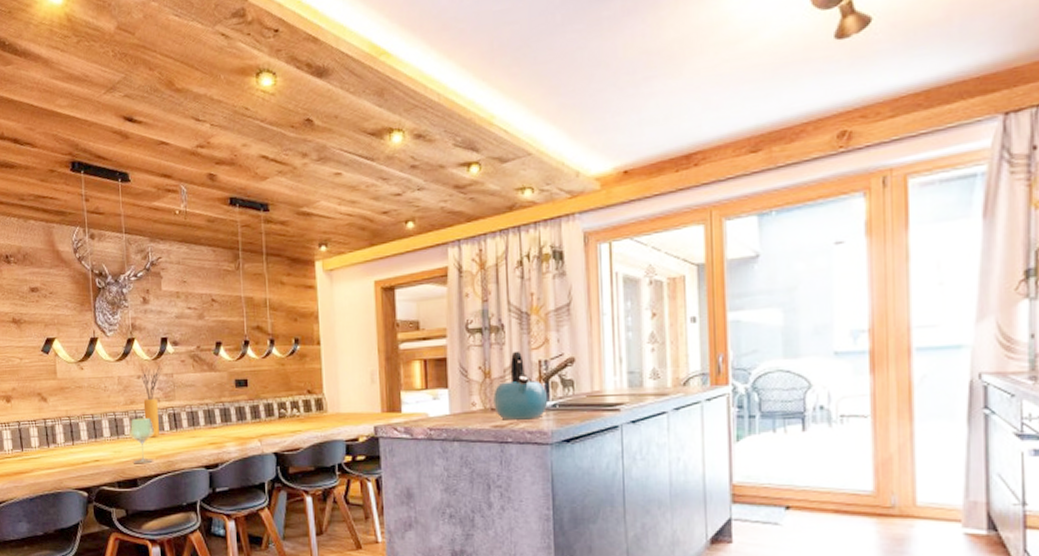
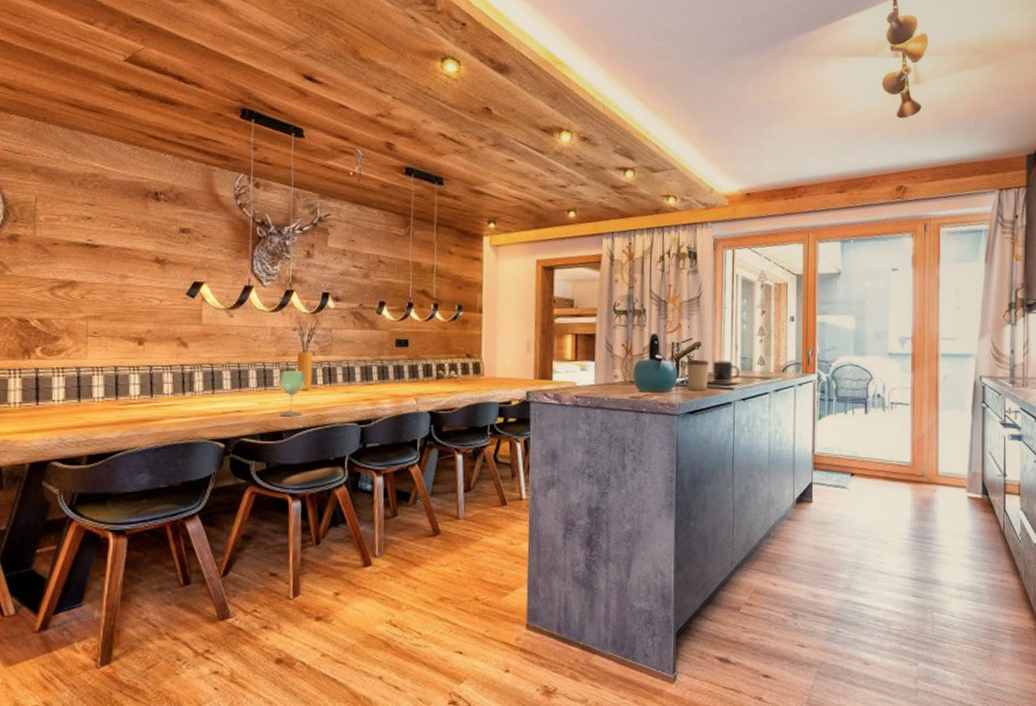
cup: none [557,378,587,415] -> present [686,360,710,391]
mug: none [591,376,628,404] -> present [712,359,741,383]

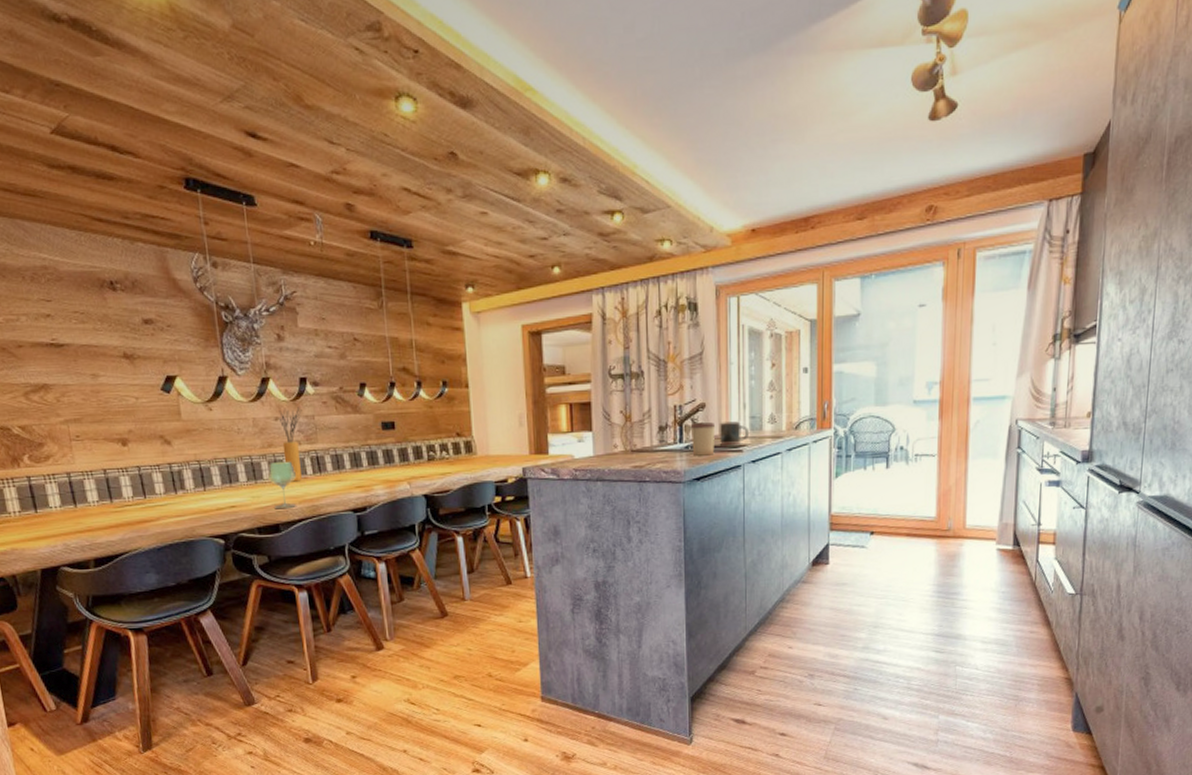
kettle: present [631,333,678,393] -> none [632,396,682,461]

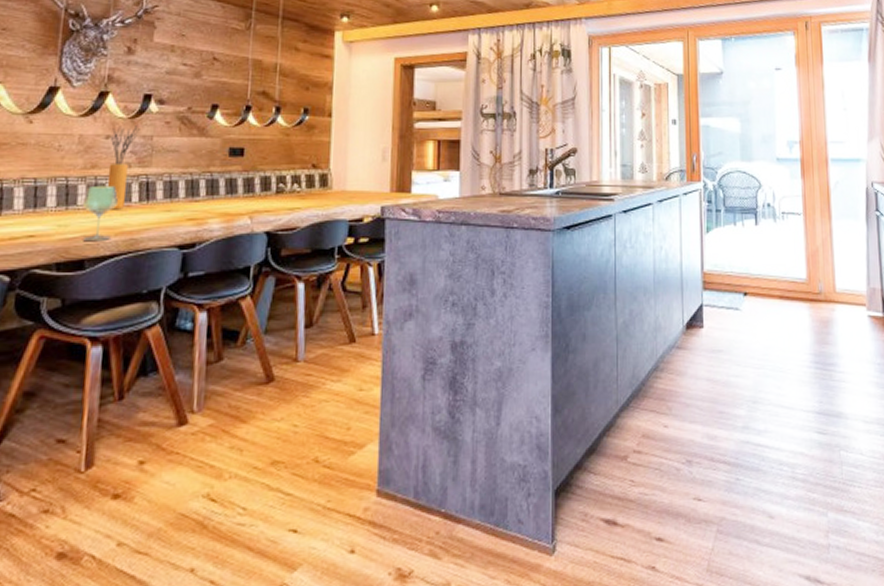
cup: present [690,422,716,456] -> none [561,168,587,203]
mug: present [719,420,750,446] -> none [590,167,621,194]

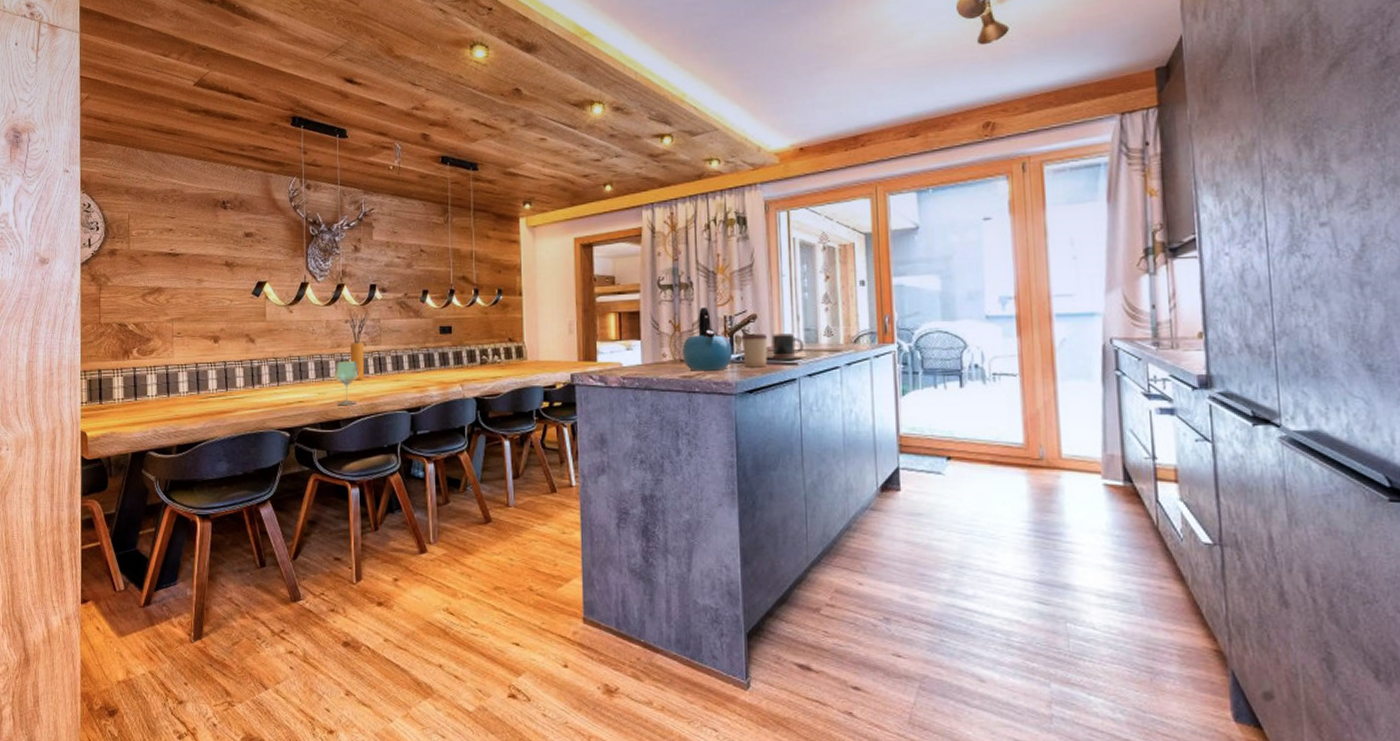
kettle: none [501,138,552,206] -> present [681,306,733,371]
cup: none [561,168,587,203] -> present [741,334,768,368]
mug: none [590,167,621,194] -> present [771,332,805,358]

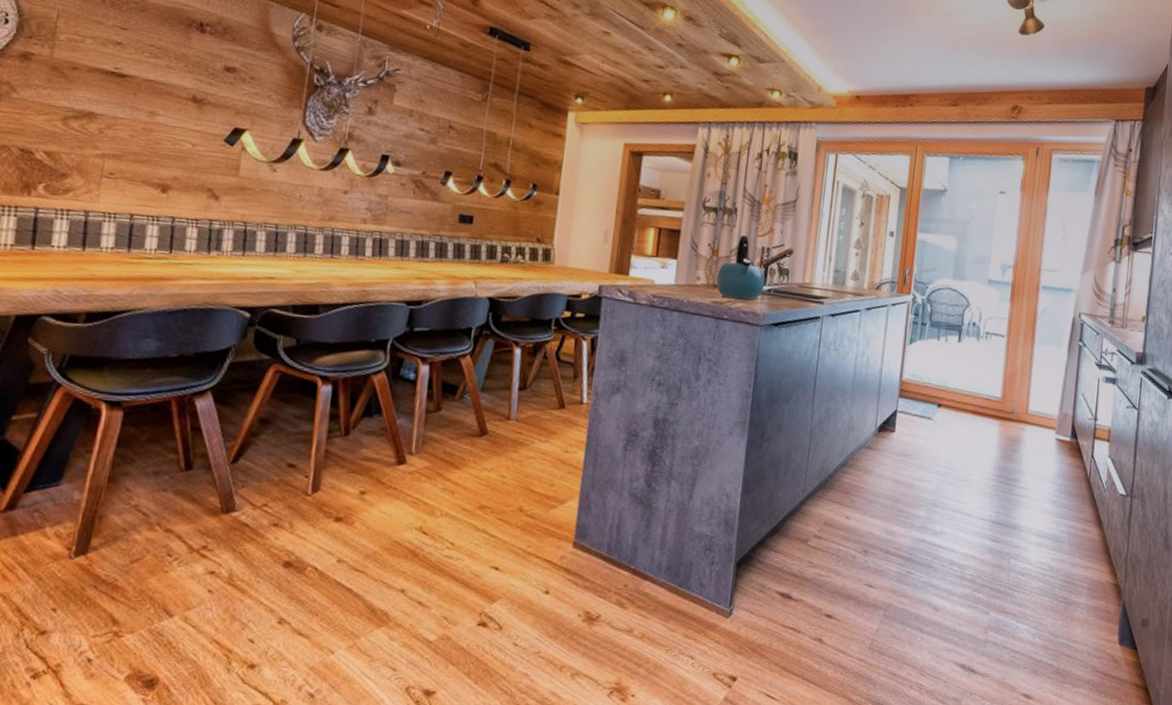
wine glass: present [333,360,359,406] -> none [319,237,353,289]
vase: present [348,311,370,381] -> none [342,184,376,263]
cup: present [741,334,768,368] -> none [774,267,800,303]
mug: present [771,332,805,358] -> none [802,270,833,296]

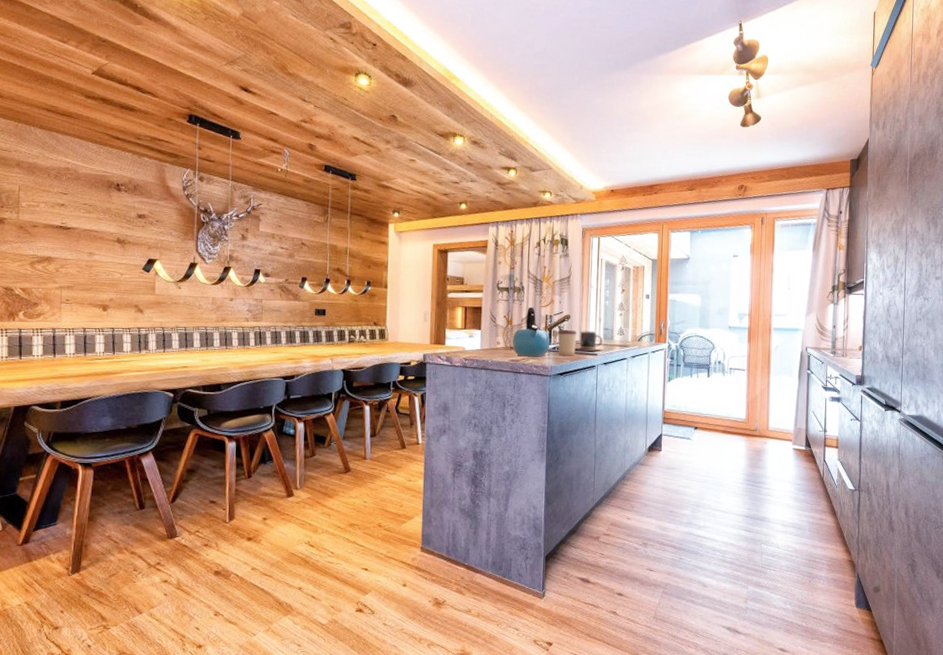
cup: none [774,267,800,303] -> present [557,330,577,356]
mug: none [802,270,833,296] -> present [579,330,603,350]

